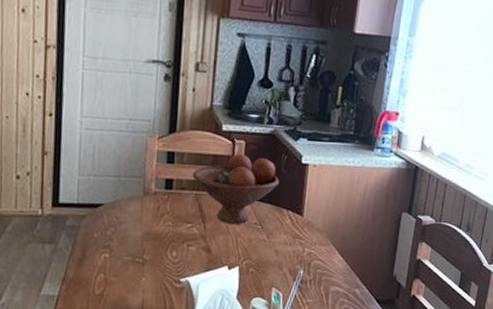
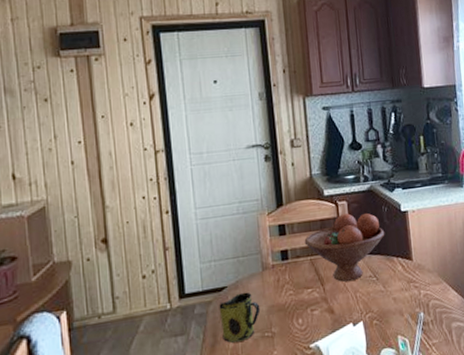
mug: none [92,213,135,261] -> present [219,292,261,343]

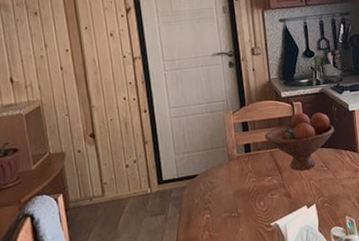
mug: present [219,292,261,343] -> none [192,179,228,221]

